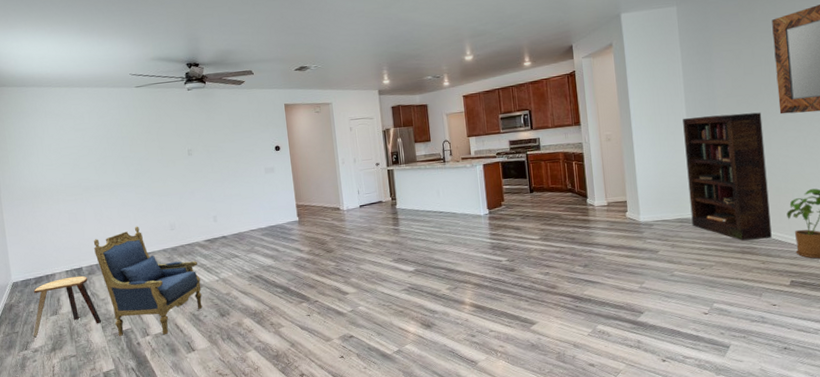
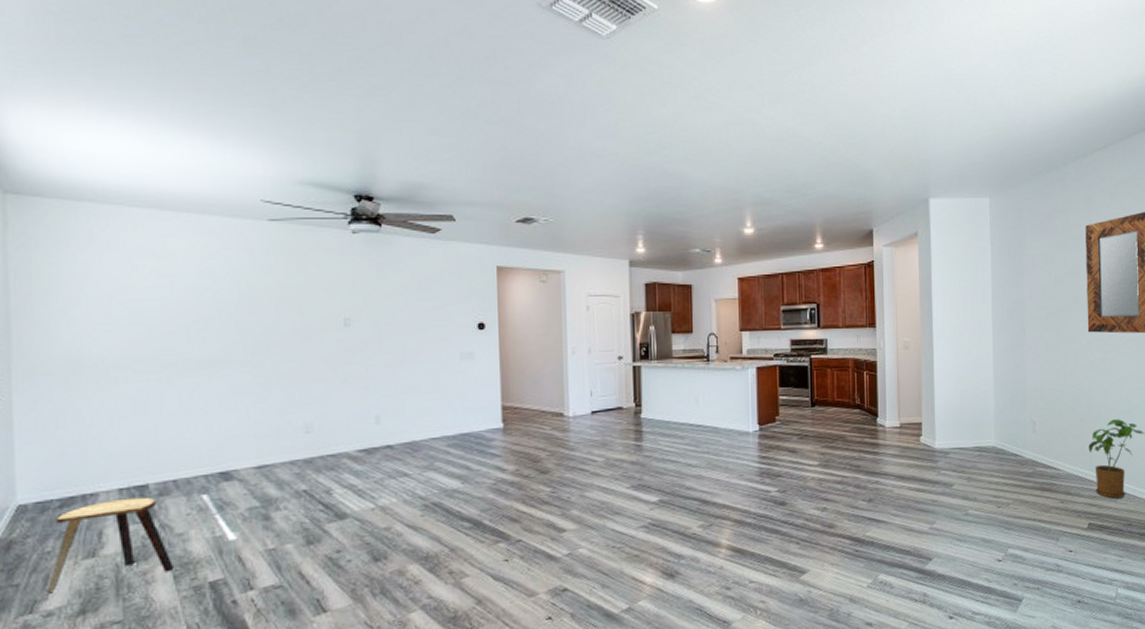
armchair: present [93,226,202,336] -> none [172,424,347,591]
bookcase: present [683,112,772,241] -> none [988,328,1072,476]

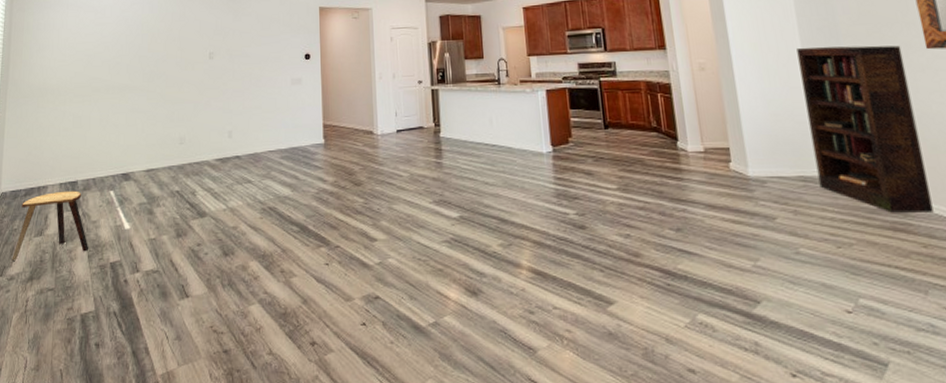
bookcase: none [988,328,1072,476] -> present [797,45,934,213]

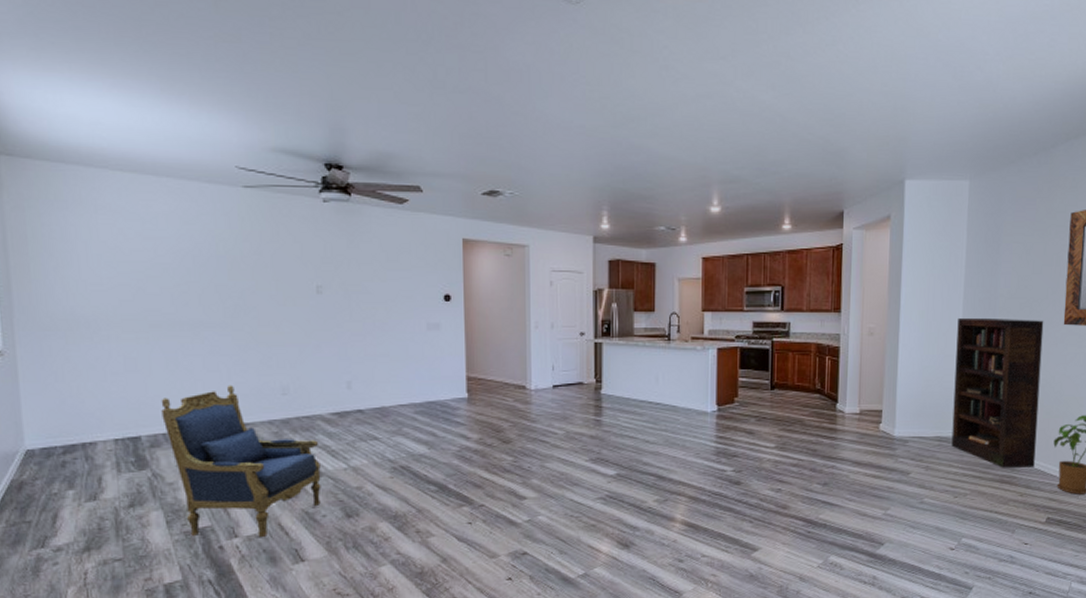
stool: present [12,190,88,261] -> none [55,448,165,530]
armchair: none [93,136,205,273] -> present [161,385,321,538]

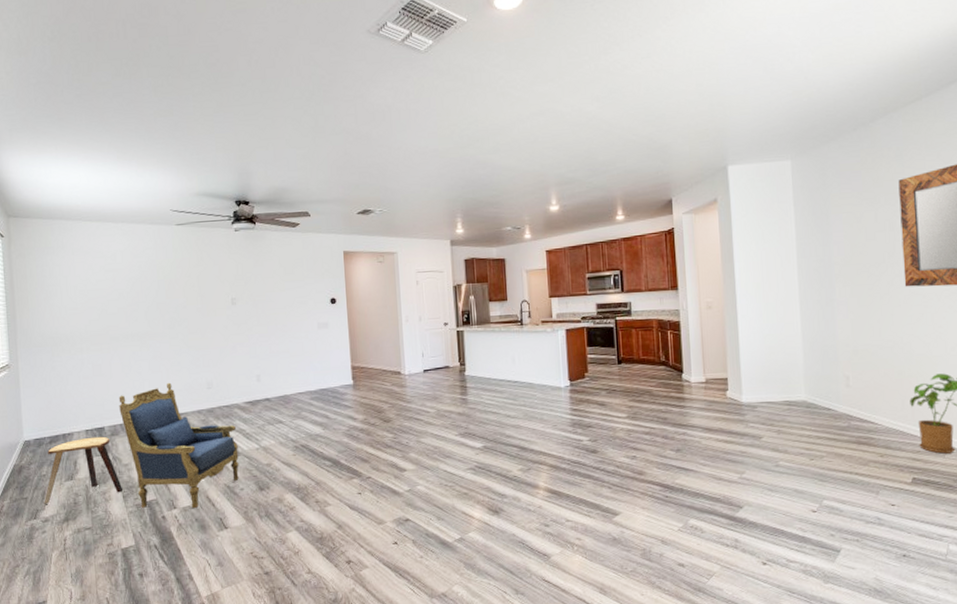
stool: none [55,448,165,530] -> present [44,436,122,504]
bookcase: present [951,319,1044,468] -> none [794,283,892,429]

